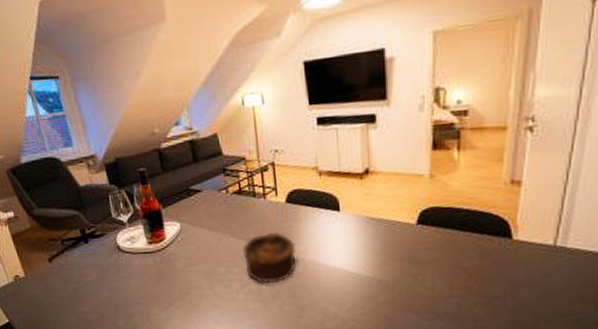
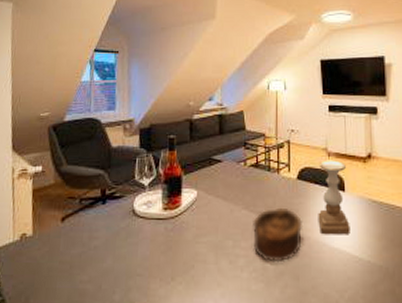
candle holder: none [310,179,347,254] -> present [318,160,350,234]

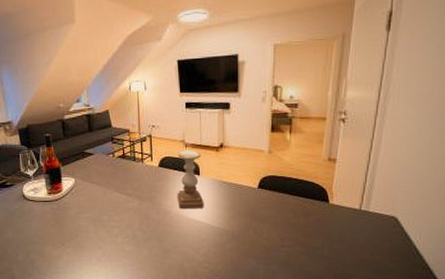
bowl: present [253,207,303,263] -> none [123,189,165,231]

